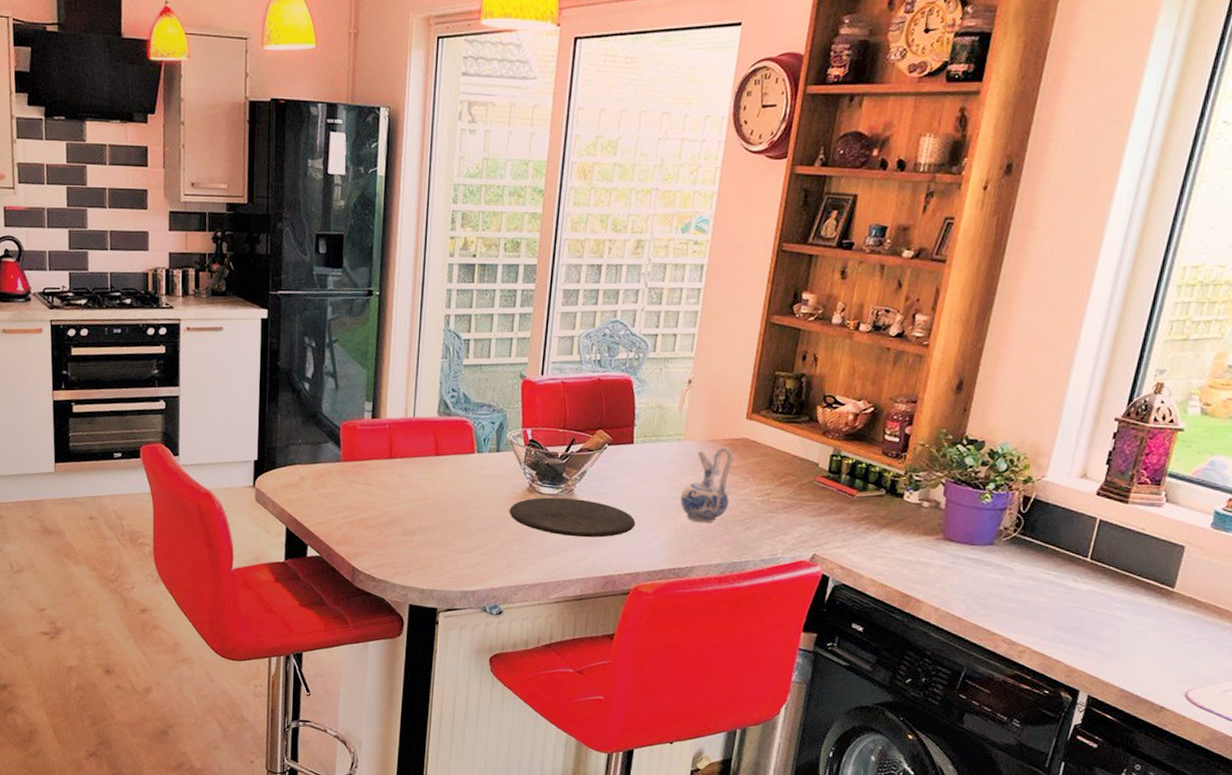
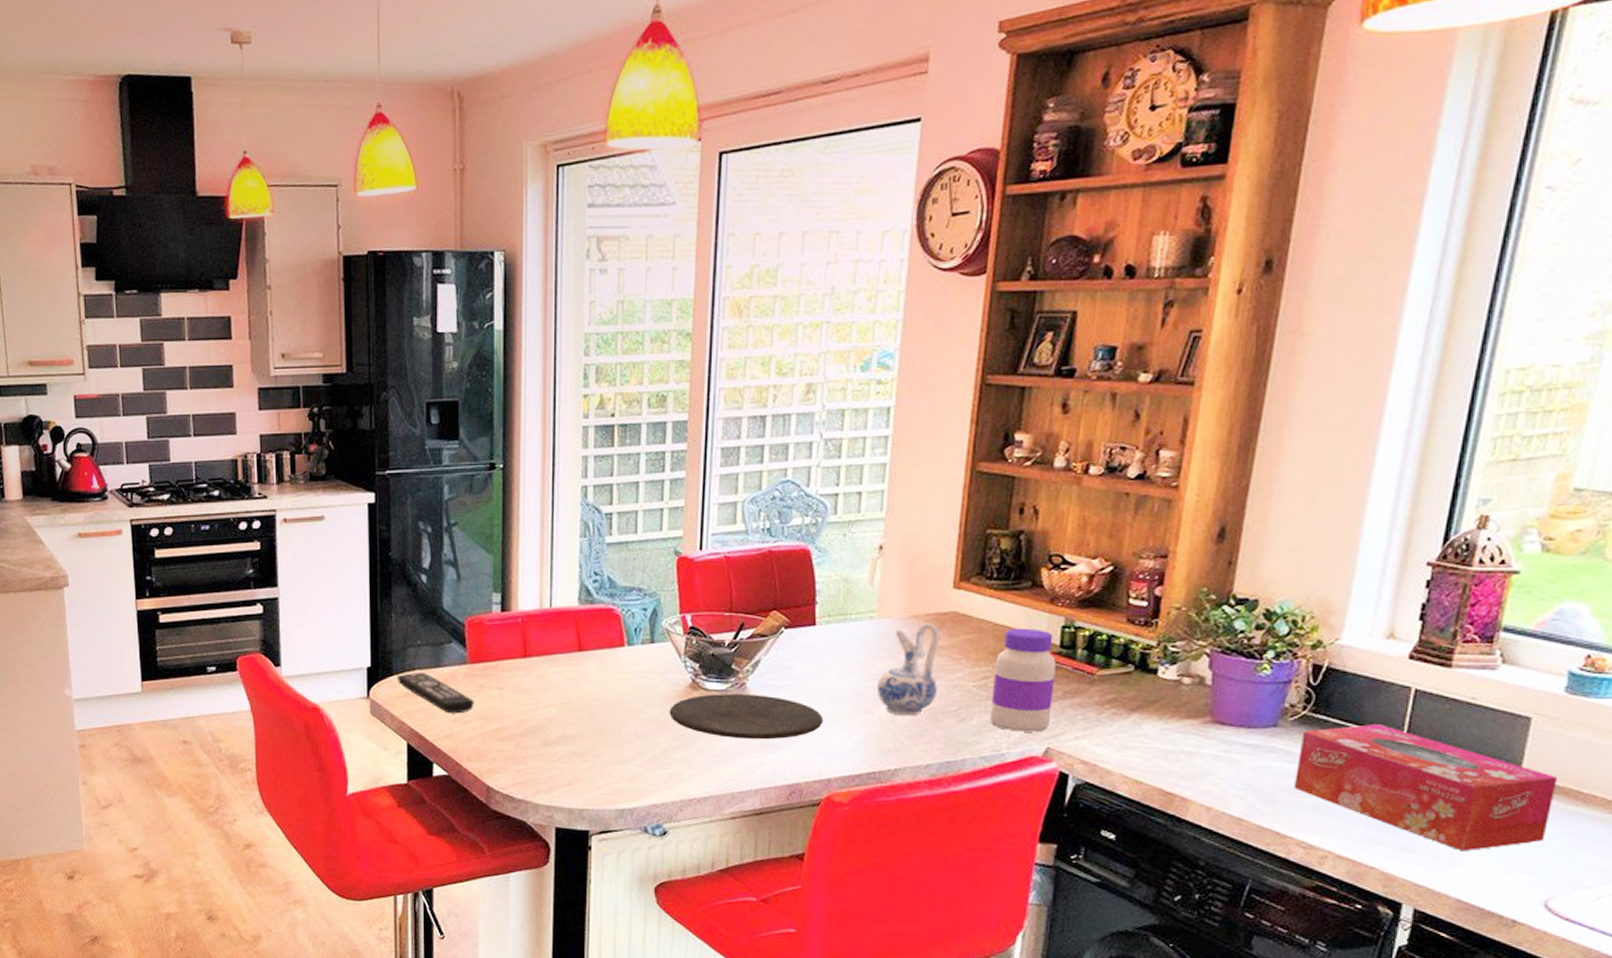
remote control: none [279,467,345,504] -> present [396,673,474,714]
jar: none [769,454,825,541] -> present [989,628,1056,732]
tissue box: none [1003,546,1202,651] -> present [1293,724,1558,852]

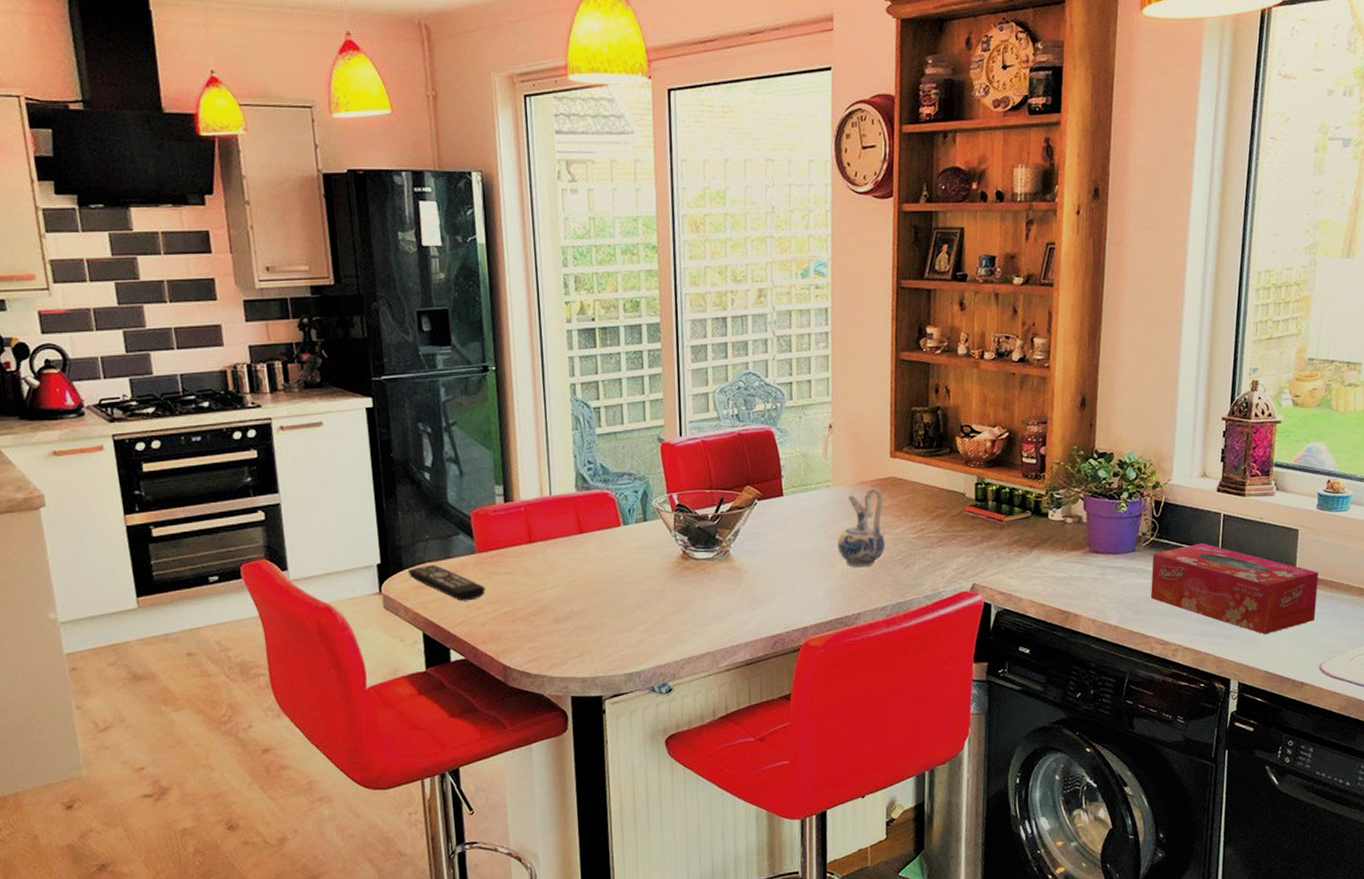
plate: present [669,694,824,740] -> none [665,559,797,600]
jar: present [989,628,1056,732] -> none [927,486,974,573]

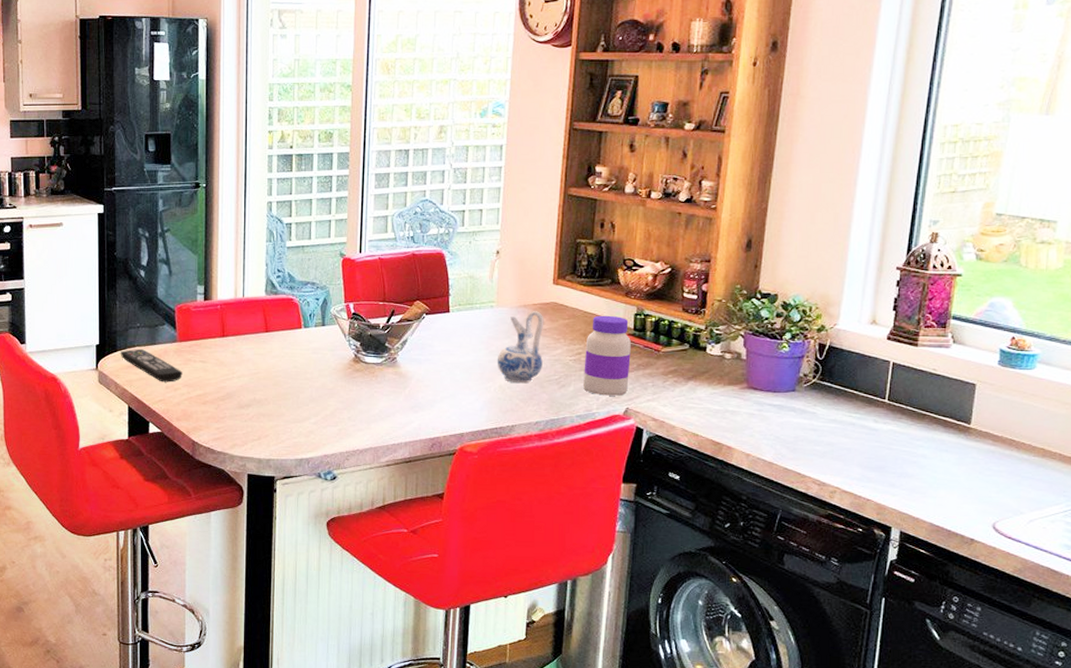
jar: none [927,486,974,573] -> present [582,315,631,396]
tissue box: present [1150,543,1319,635] -> none [809,389,997,487]

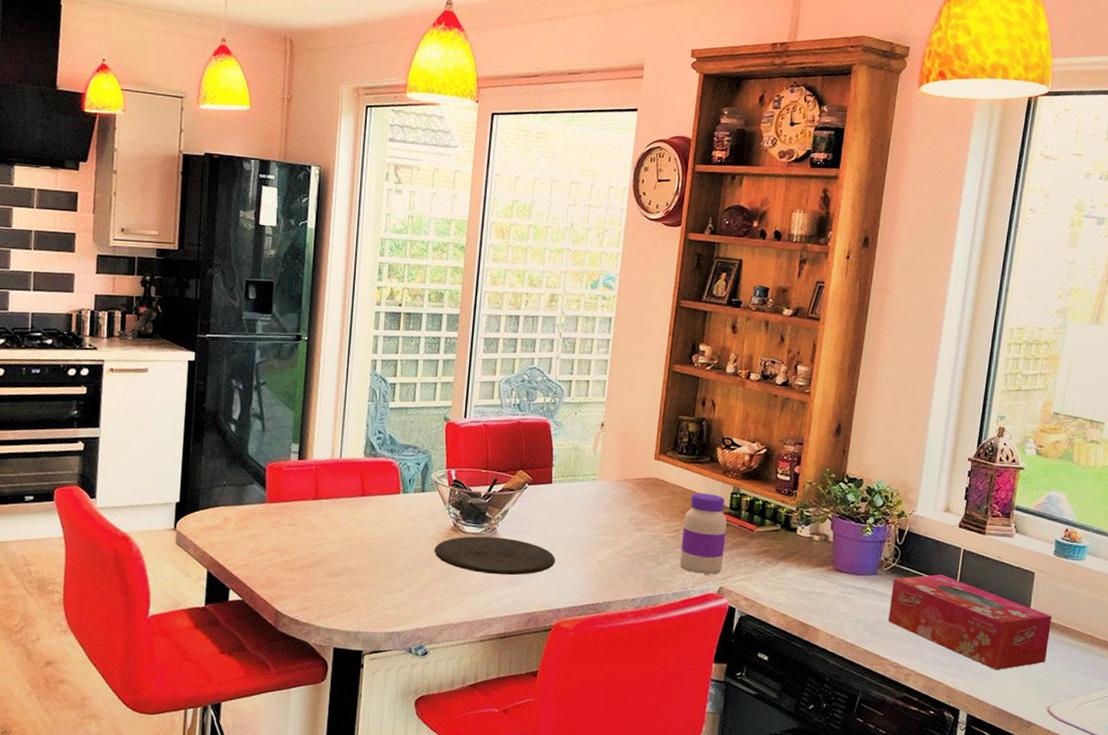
remote control: present [120,349,182,382] -> none [202,509,270,546]
plate: none [337,366,457,403] -> present [434,536,556,576]
ceramic pitcher: present [497,311,544,384] -> none [596,485,645,559]
tissue box: none [809,389,997,487] -> present [888,574,1052,670]

